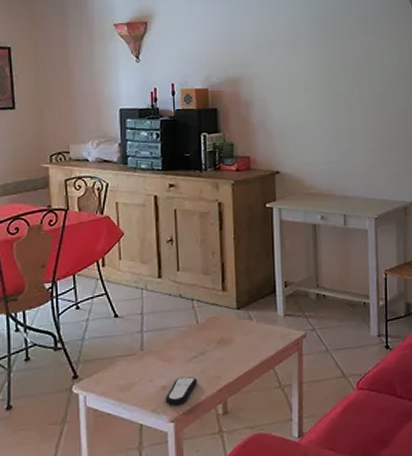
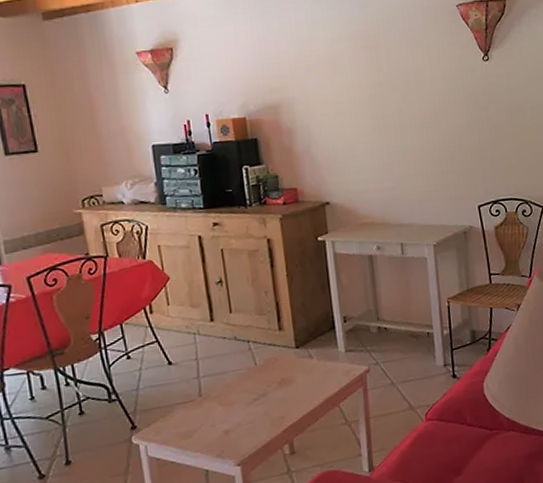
remote control: present [165,376,197,406] -> none [229,419,261,450]

